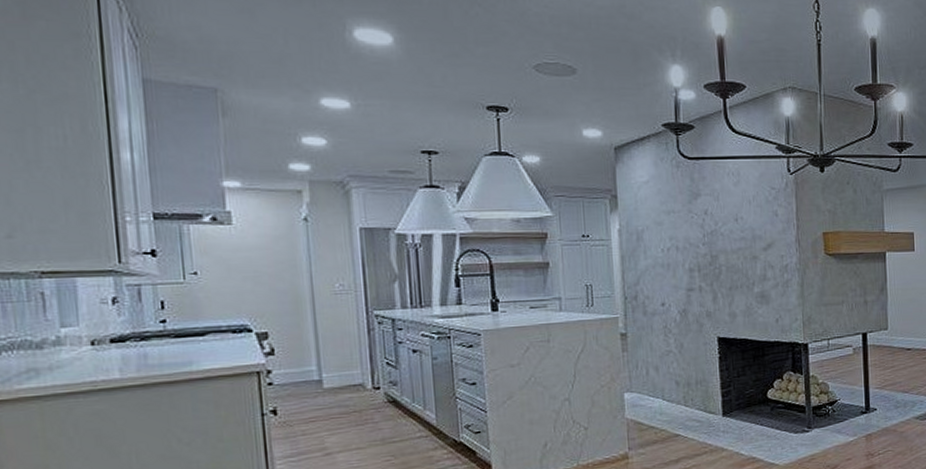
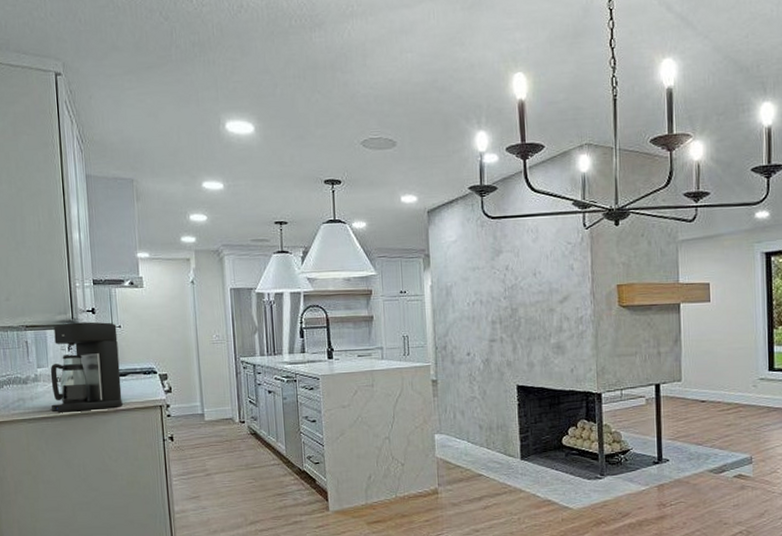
coffee maker: none [82,267,200,386] -> present [50,321,123,413]

